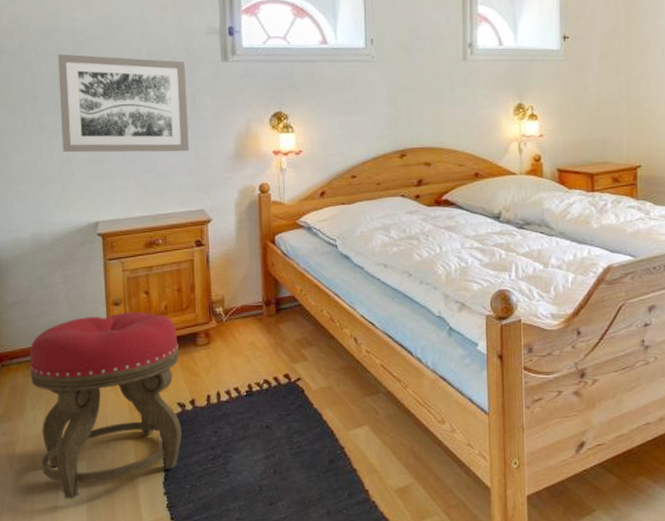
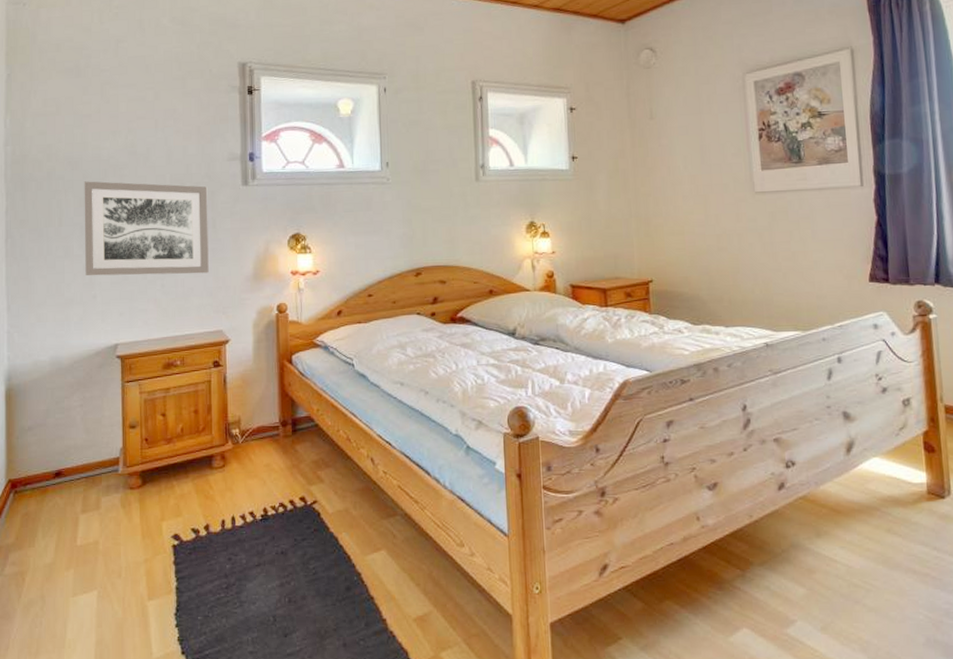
stool: present [29,312,182,499] -> none [44,434,195,633]

